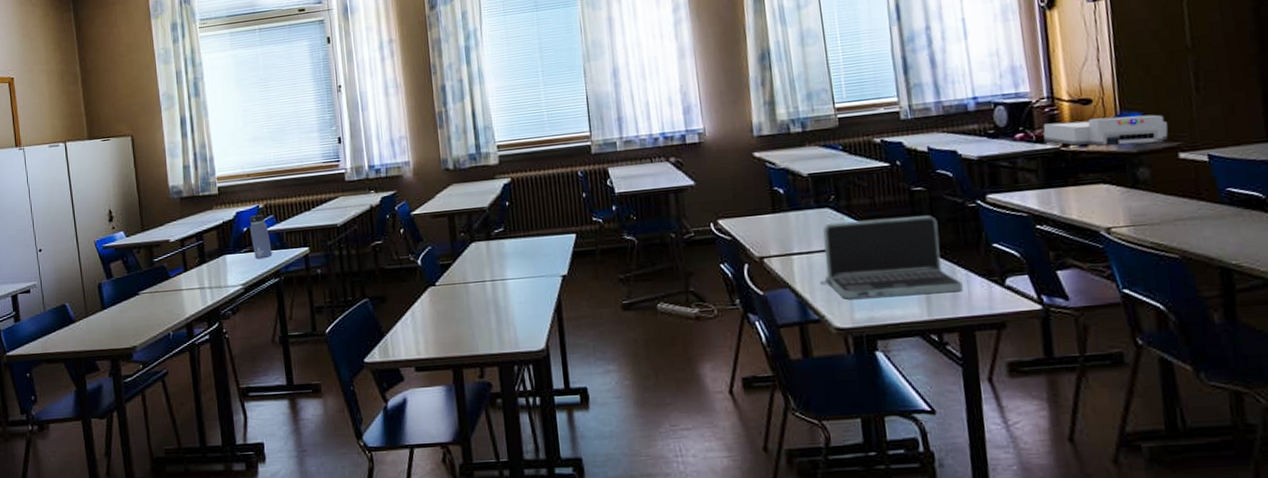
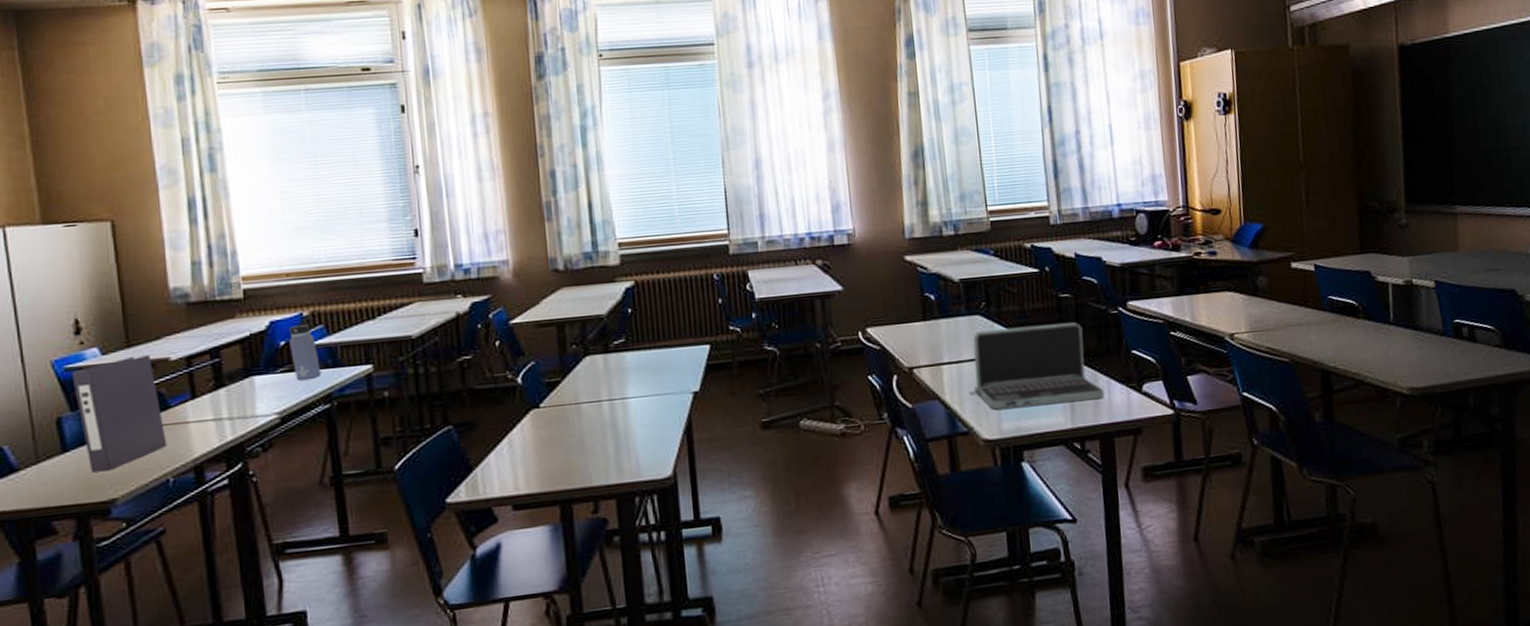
binder: none [107,237,169,326] -> present [71,354,167,473]
architectural model: present [1043,114,1169,146] -> none [1178,226,1283,255]

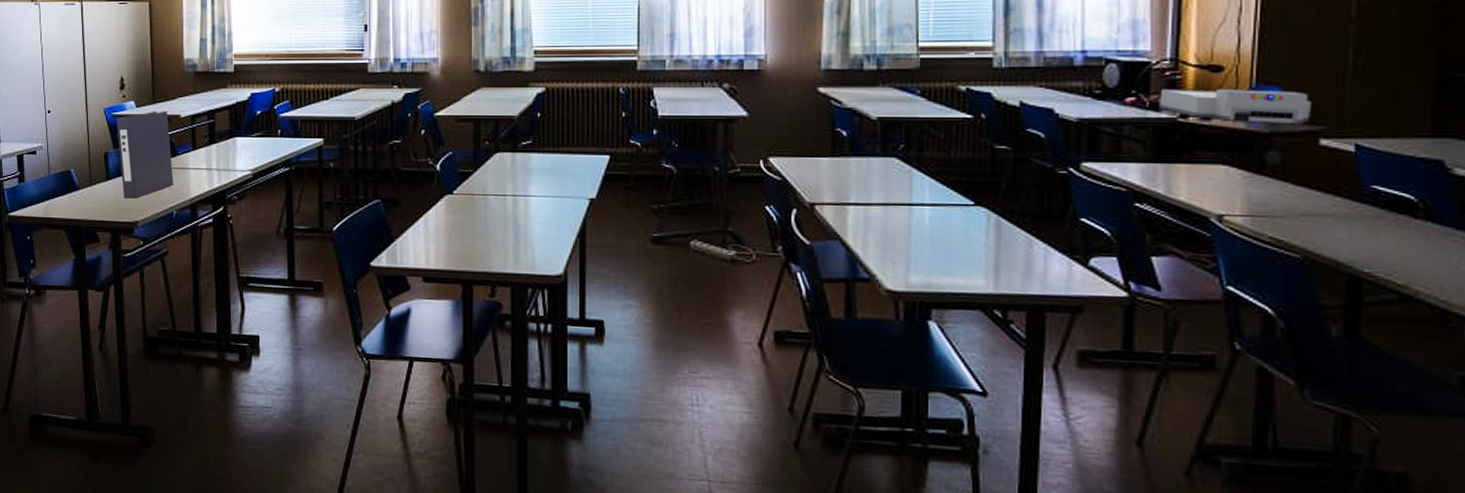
water bottle: present [289,315,321,381] -> none [264,91,285,146]
laptop: present [969,322,1104,410] -> none [876,174,1038,267]
architectural model: none [1178,226,1283,255] -> present [1160,89,1313,125]

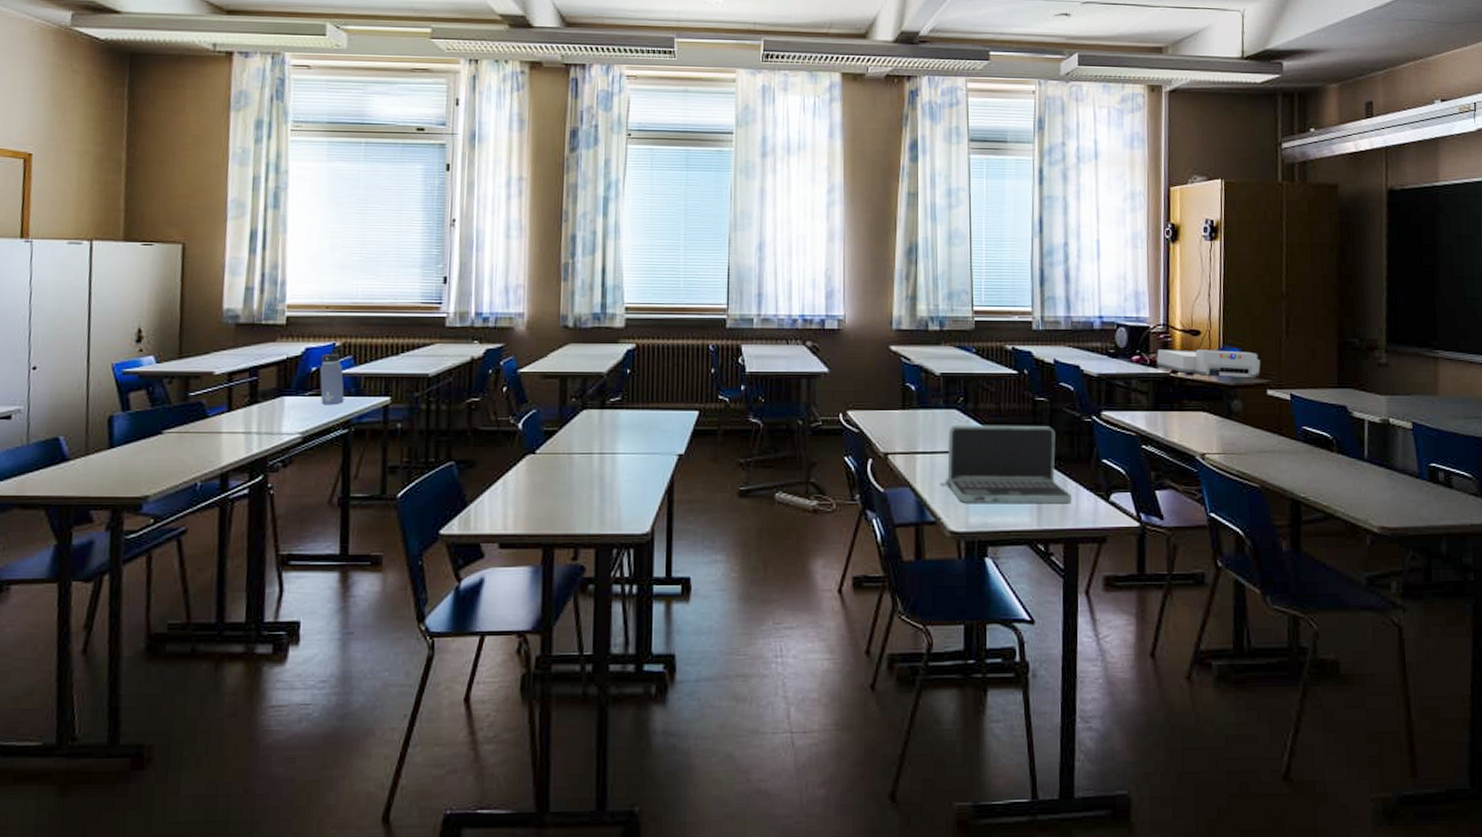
binder: present [116,110,174,199] -> none [127,367,201,469]
water bottle: none [264,91,285,146] -> present [320,346,344,406]
laptop: none [876,174,1038,267] -> present [940,425,1072,504]

